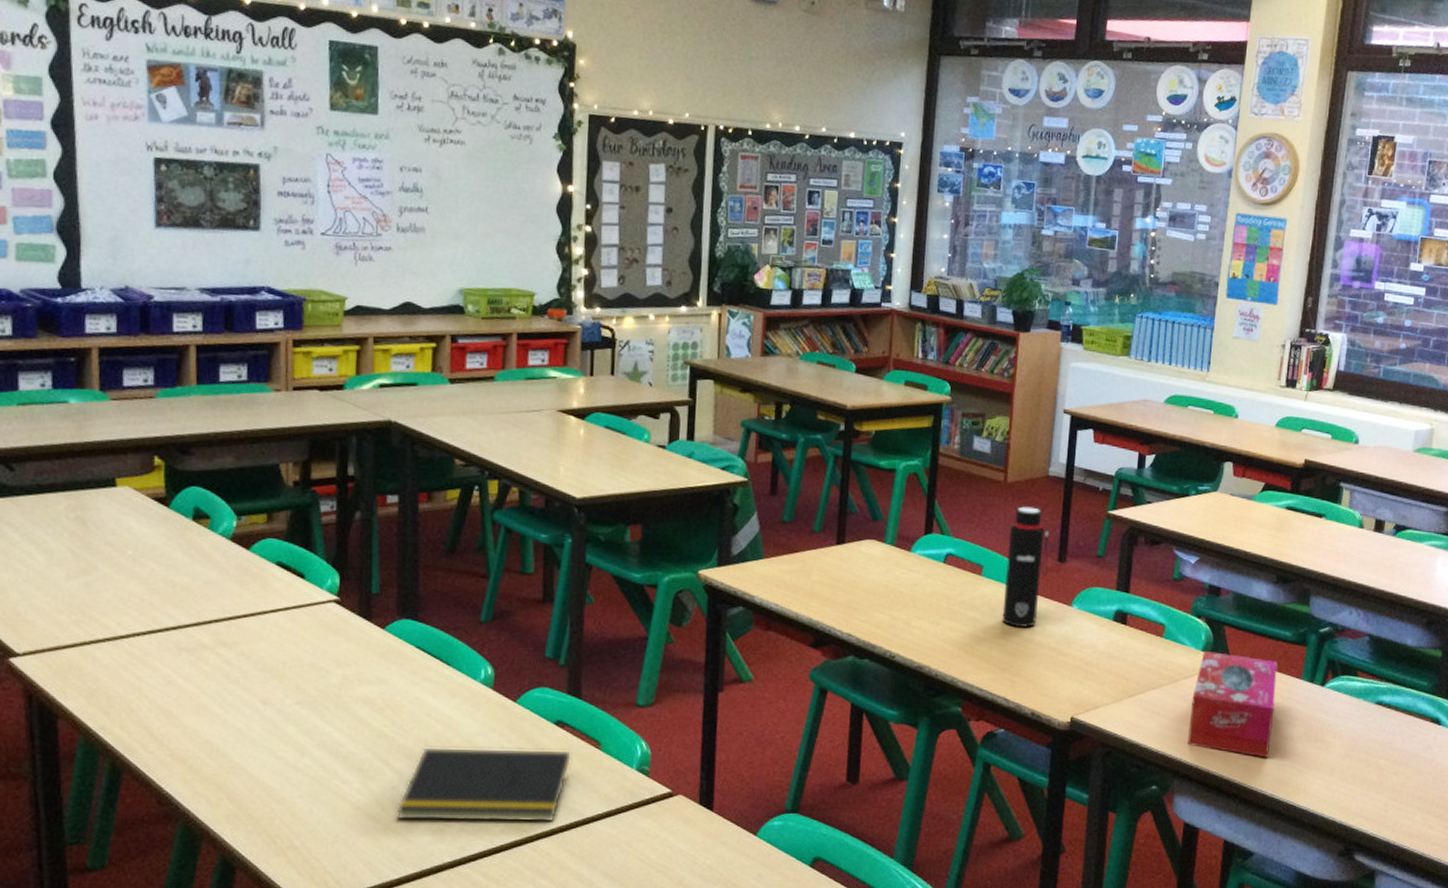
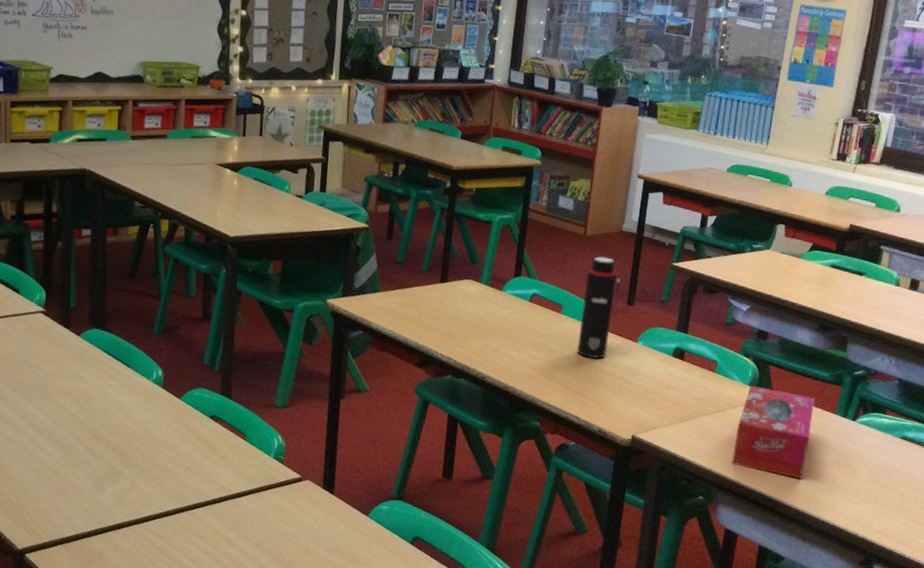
notepad: present [395,746,572,823] -> none [87,430,224,496]

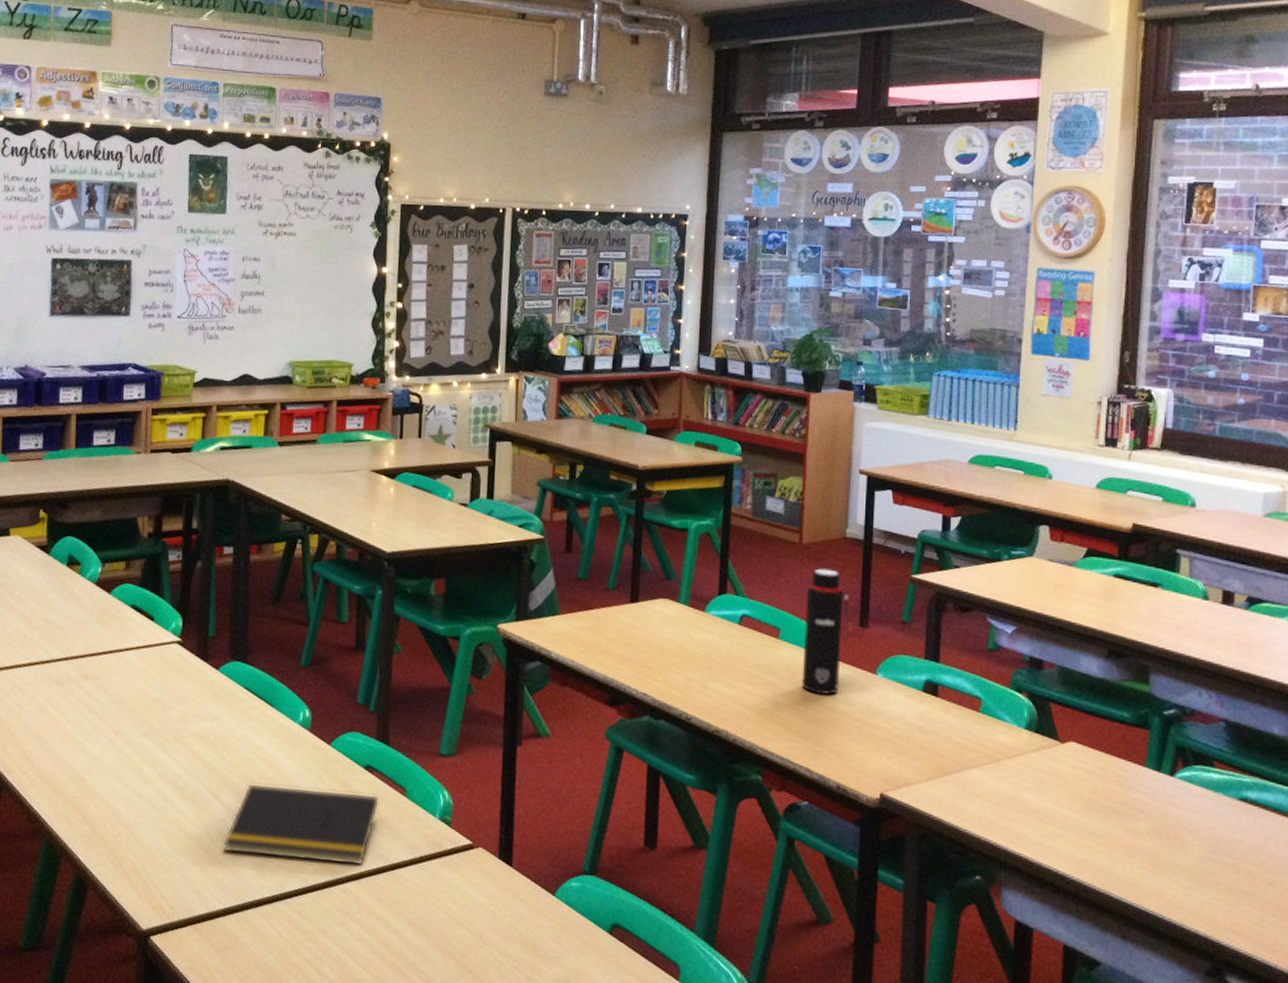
notepad: none [87,430,224,496] -> present [223,783,380,866]
tissue box: present [732,385,815,479] -> none [1014,728,1115,854]

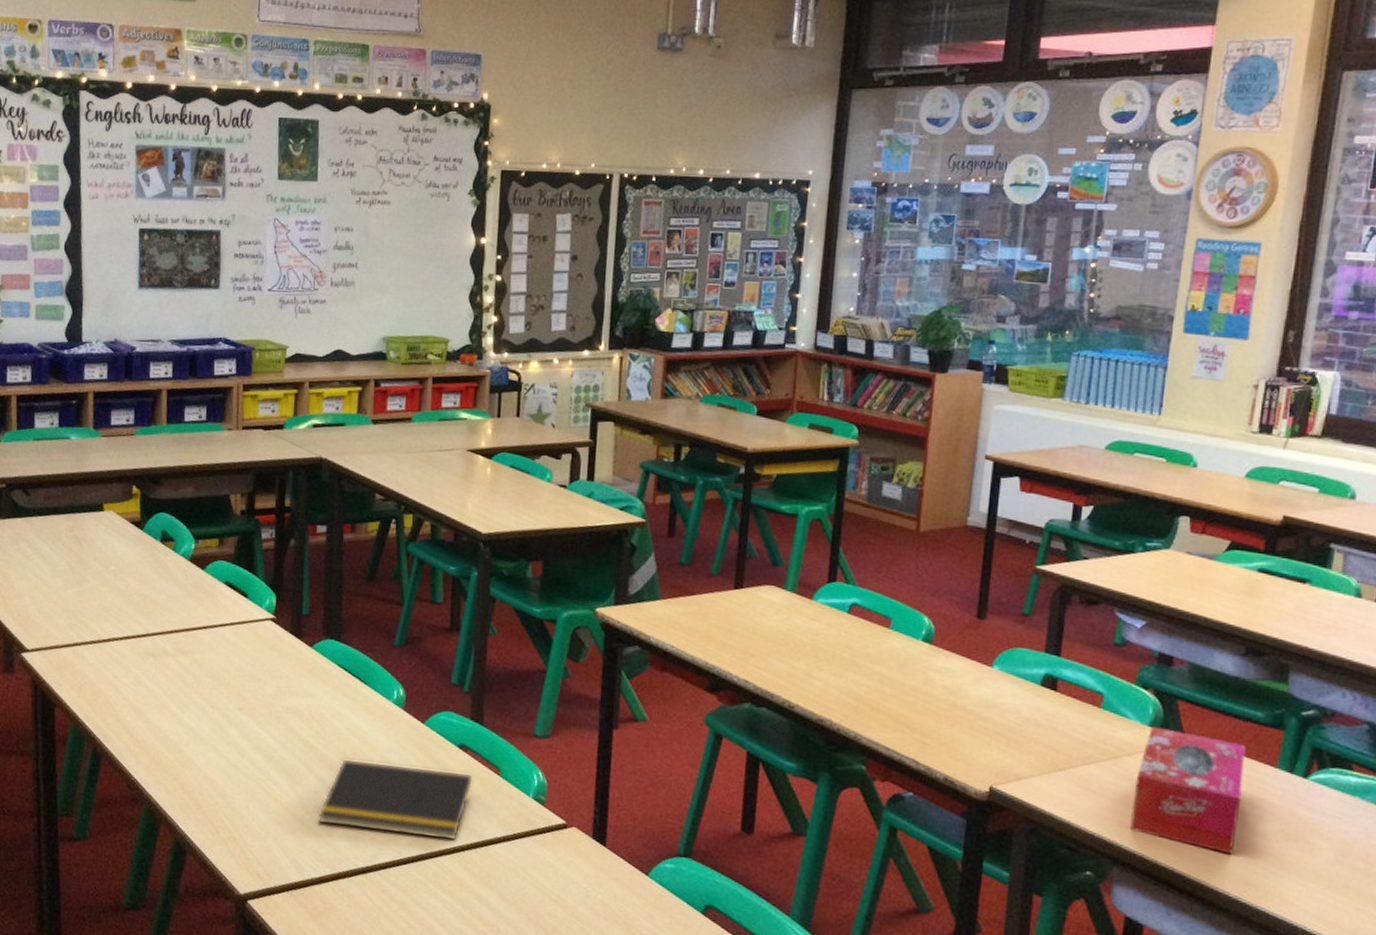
water bottle: present [801,568,849,695] -> none [912,557,967,687]
tissue box: none [1014,728,1115,854] -> present [1130,726,1246,855]

